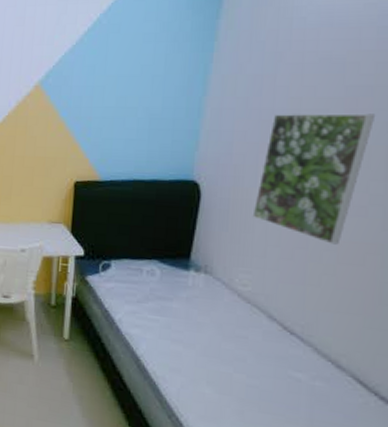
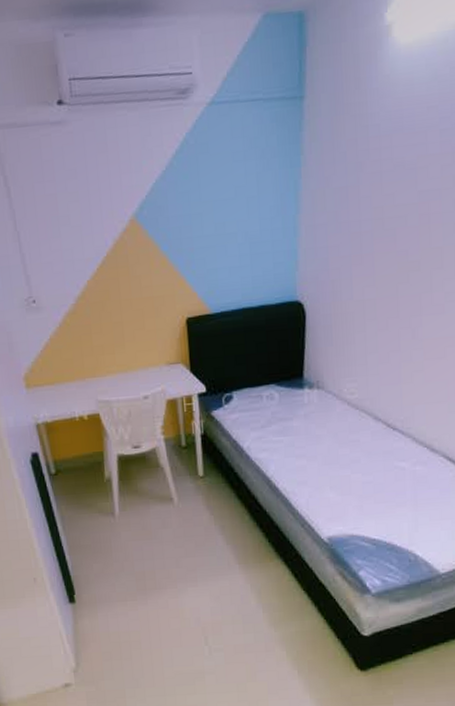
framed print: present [252,113,374,245] -> none [352,216,444,343]

